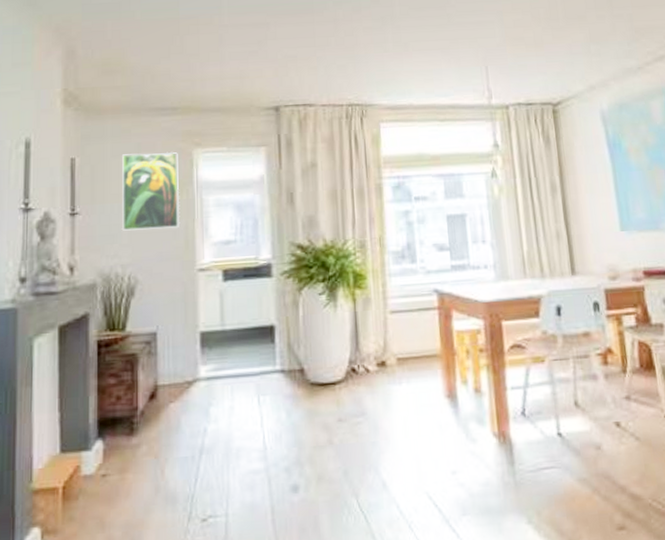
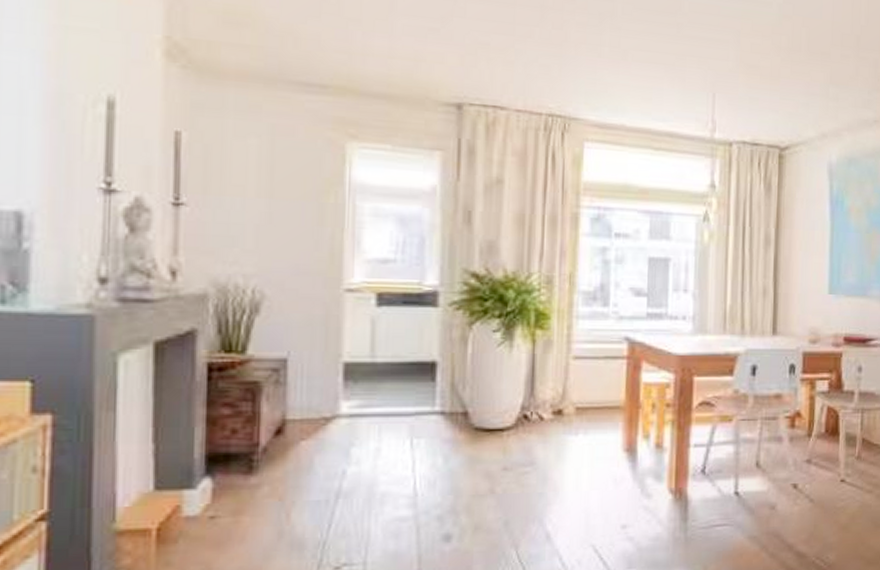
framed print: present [121,151,180,231] -> none [244,136,326,236]

